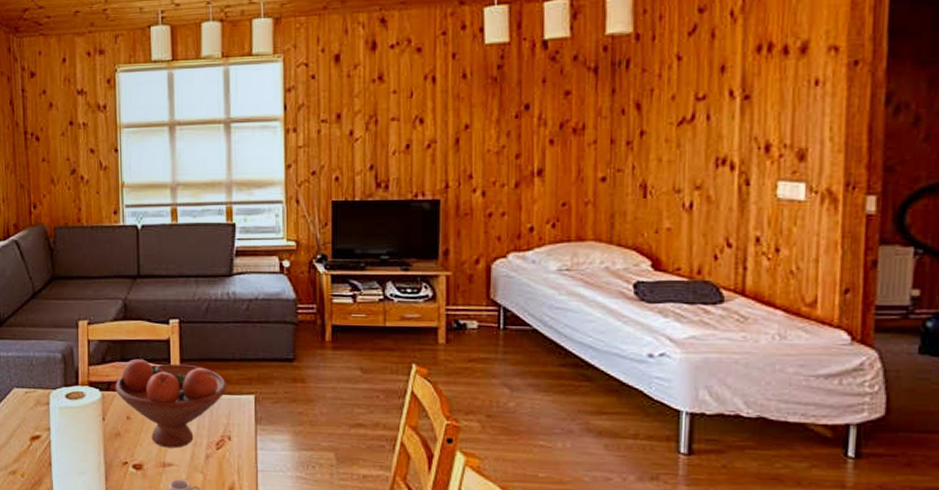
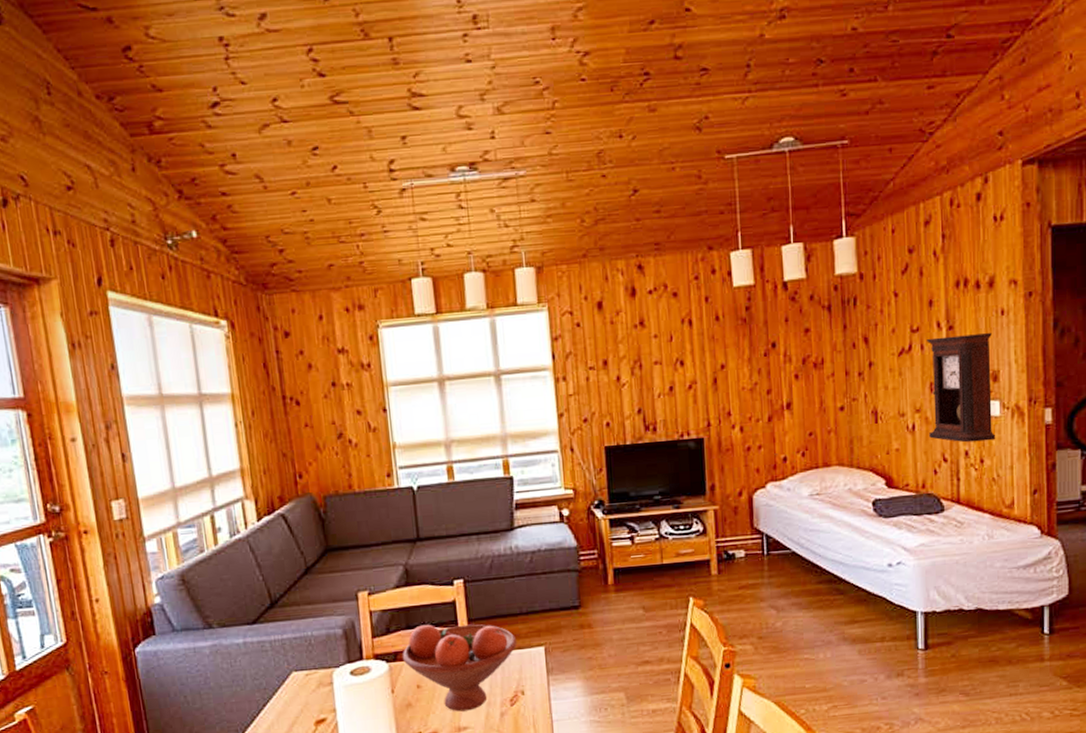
pendulum clock: none [711,105,801,228] -> present [926,333,996,443]

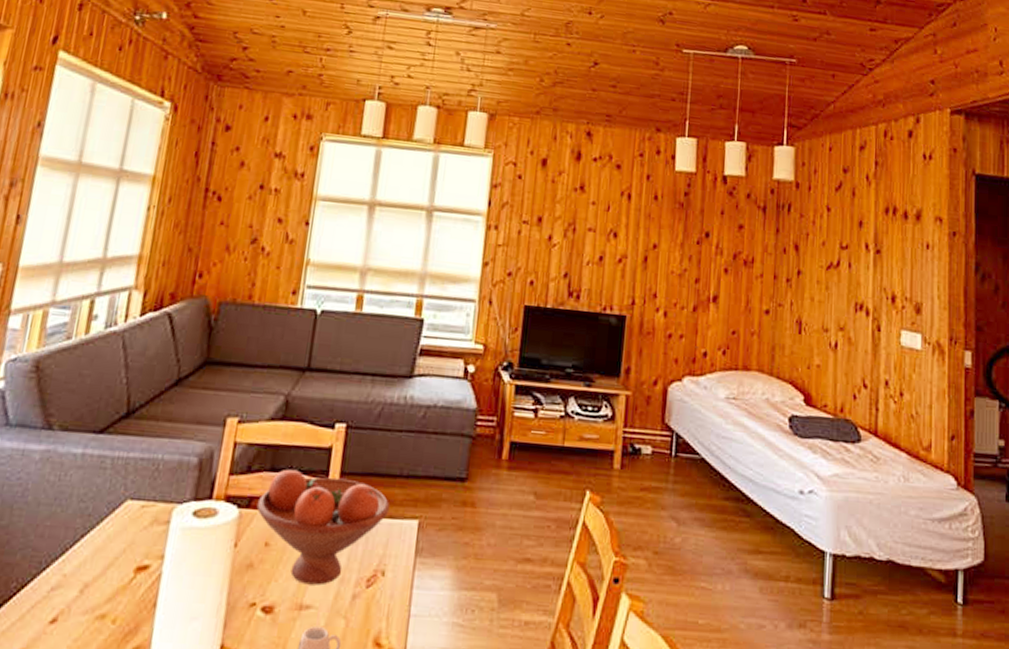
pendulum clock: present [926,333,996,443] -> none [851,258,917,375]

